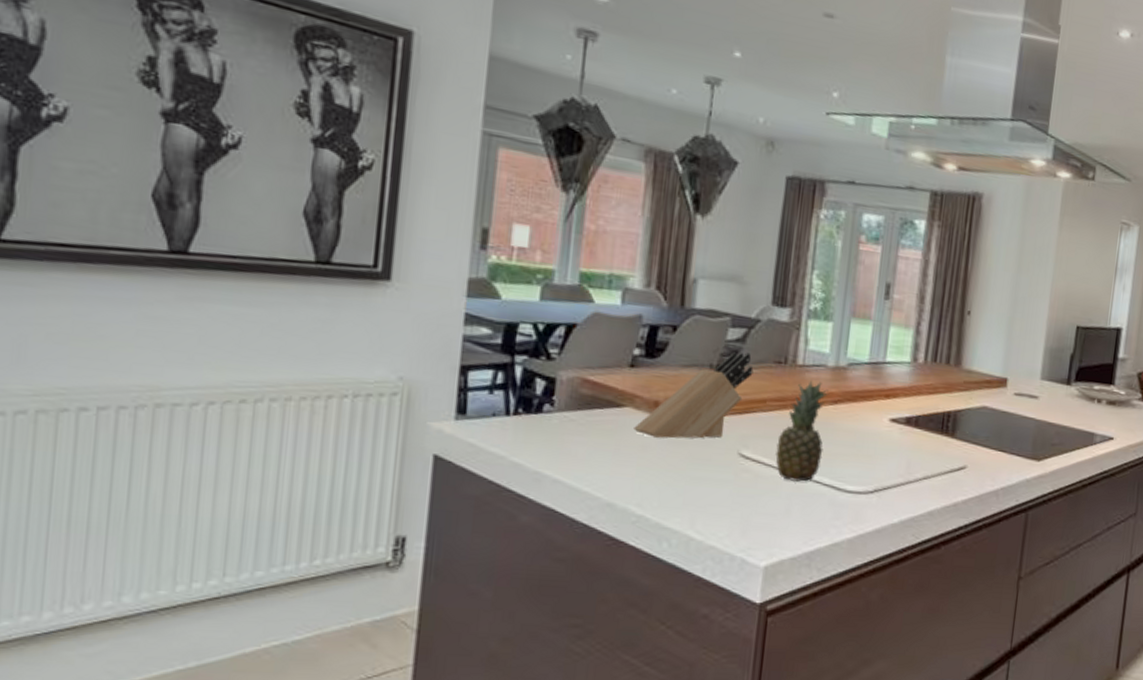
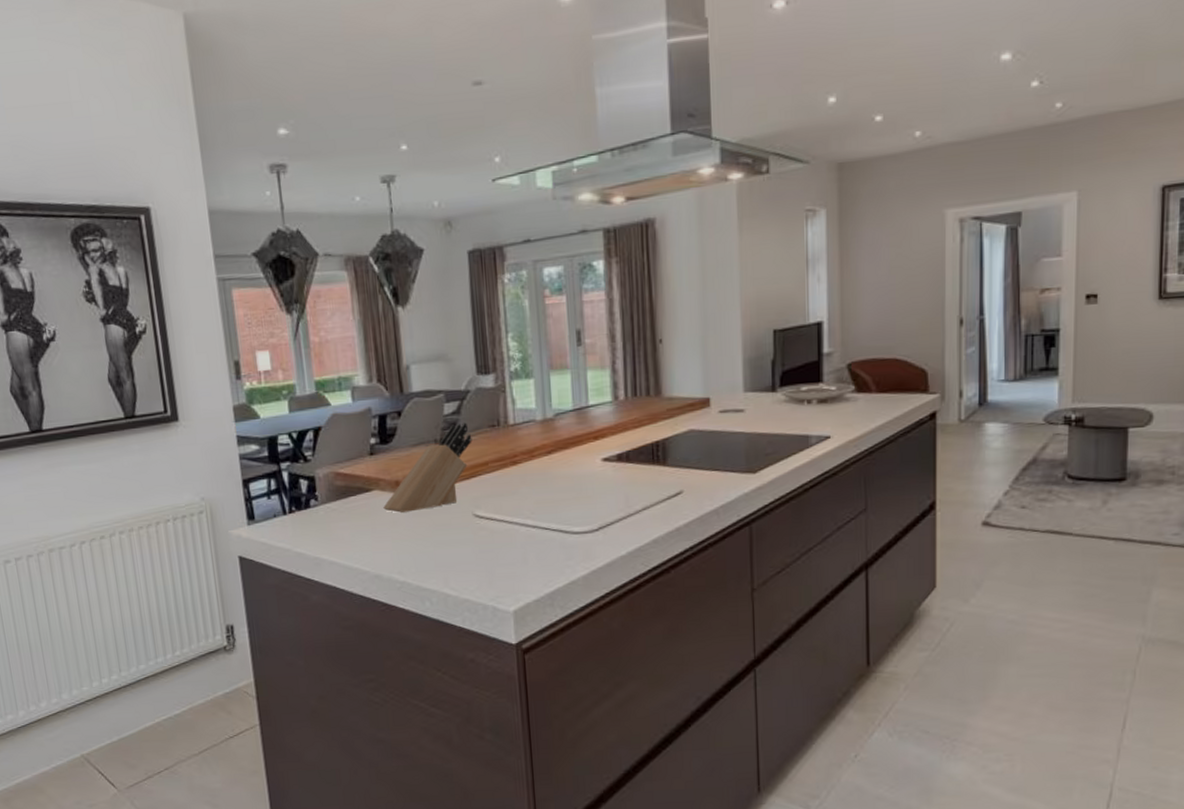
fruit: present [775,380,830,482] -> none [504,436,547,532]

